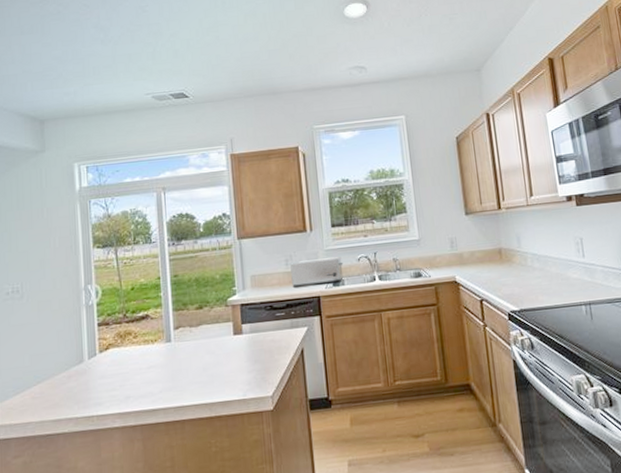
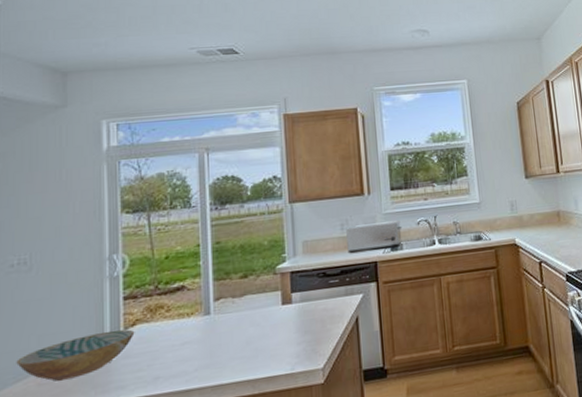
bowl: none [15,352,108,396] -> present [16,329,135,381]

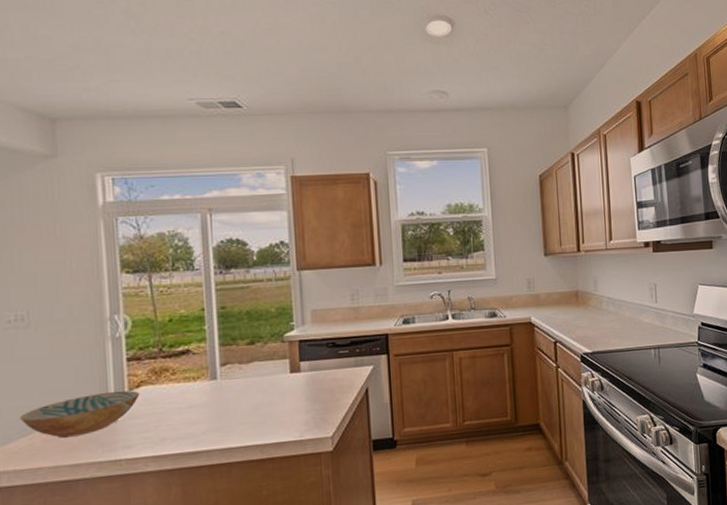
toaster: present [346,219,402,253] -> none [356,292,415,324]

